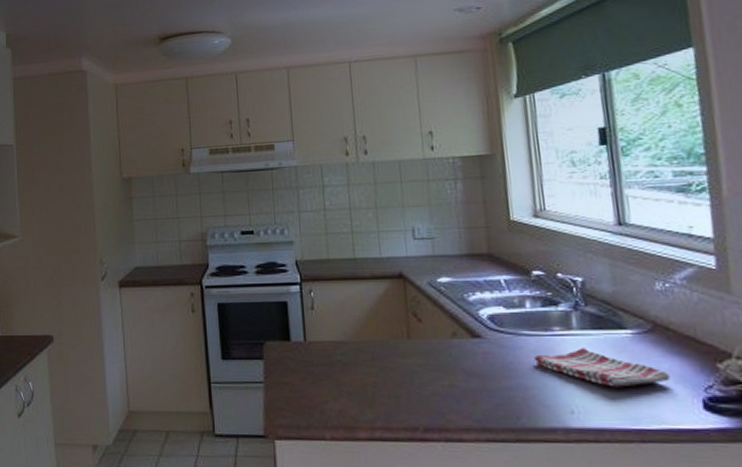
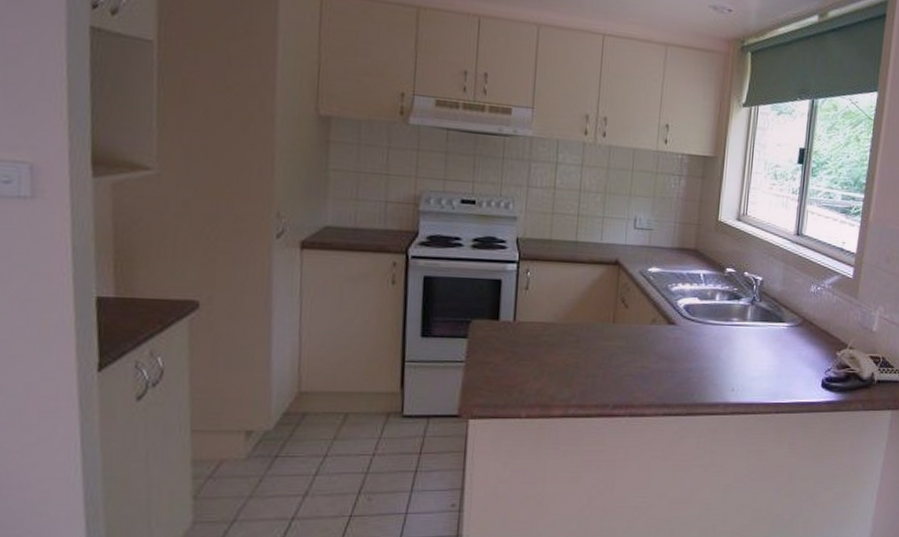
dish towel: present [534,348,670,388] -> none [714,336,805,370]

